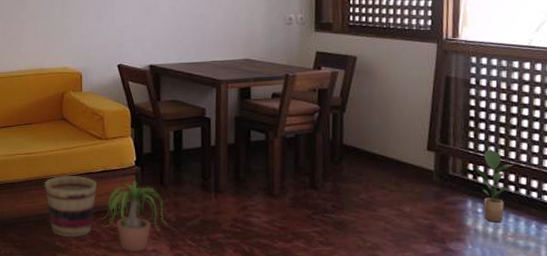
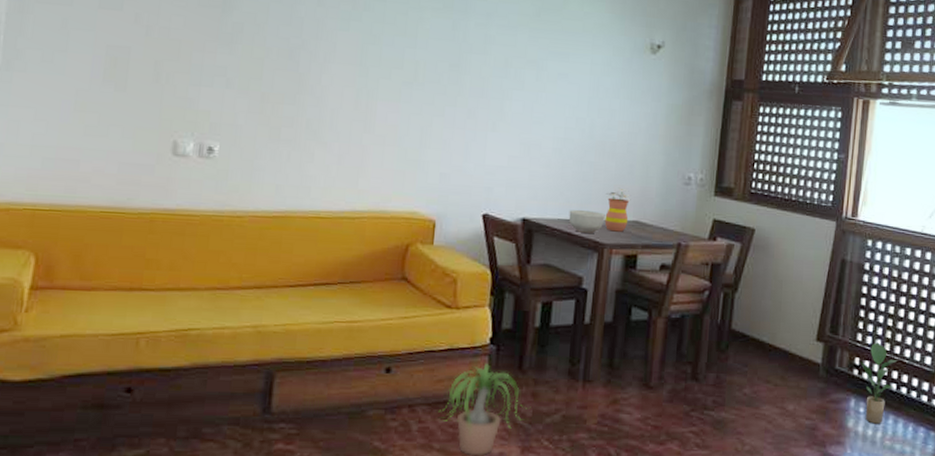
basket: present [44,175,97,238] -> none [367,353,438,436]
bowl: none [188,54,219,73] -> present [568,210,605,234]
flowerpot: none [217,32,240,70] -> present [604,187,632,232]

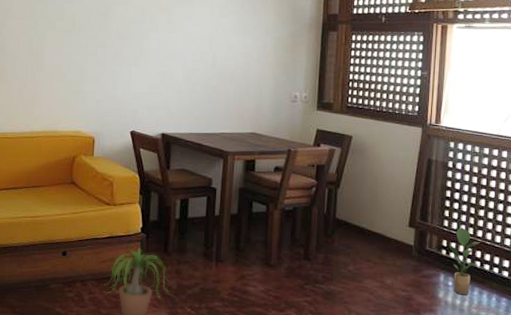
bowl: present [568,210,605,234] -> none [198,125,228,144]
flowerpot: present [604,187,632,232] -> none [227,106,248,142]

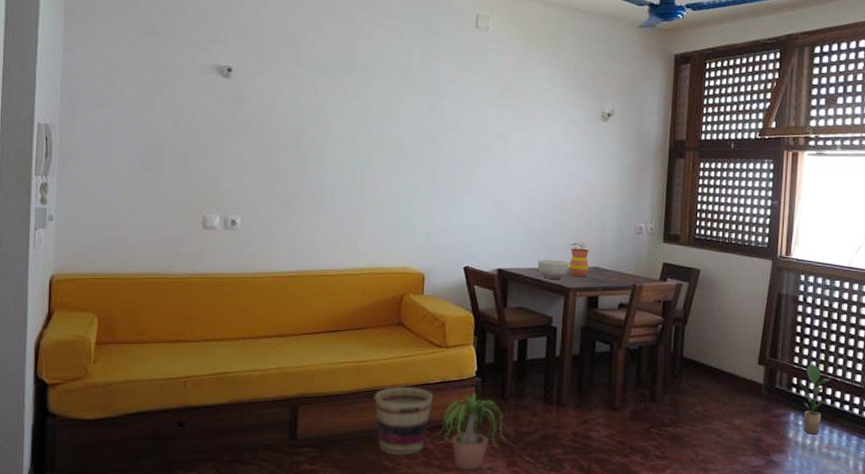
basket: none [48,240,102,304] -> present [374,386,433,456]
bowl: none [198,125,228,144] -> present [537,260,569,280]
flowerpot: none [227,106,248,142] -> present [568,239,591,277]

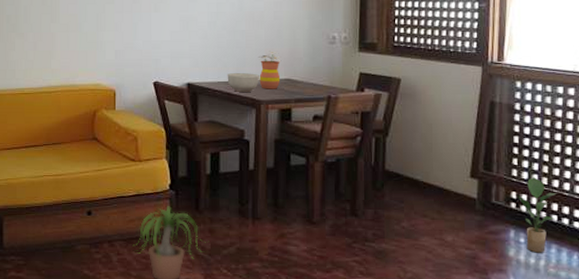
basket: present [374,386,433,456] -> none [72,199,128,266]

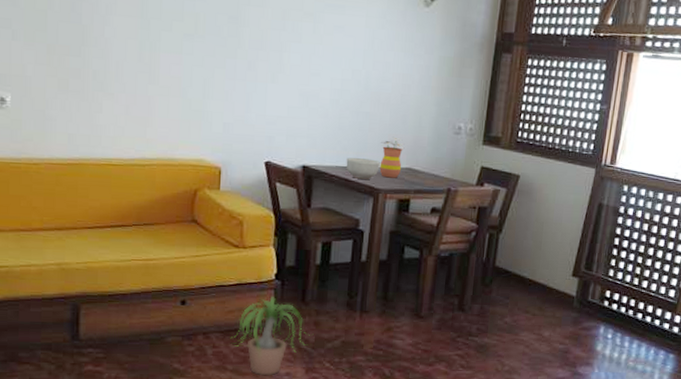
potted plant: present [517,177,557,253] -> none [611,277,645,348]

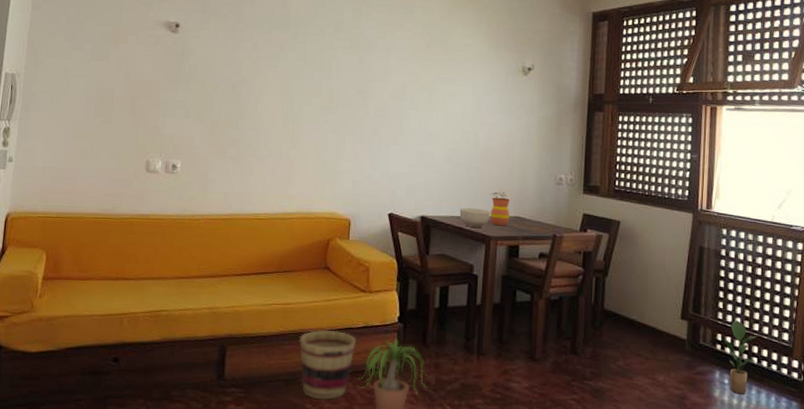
basket: none [164,287,228,359] -> present [299,330,356,400]
potted plant: none [611,277,645,348] -> present [722,320,757,394]

